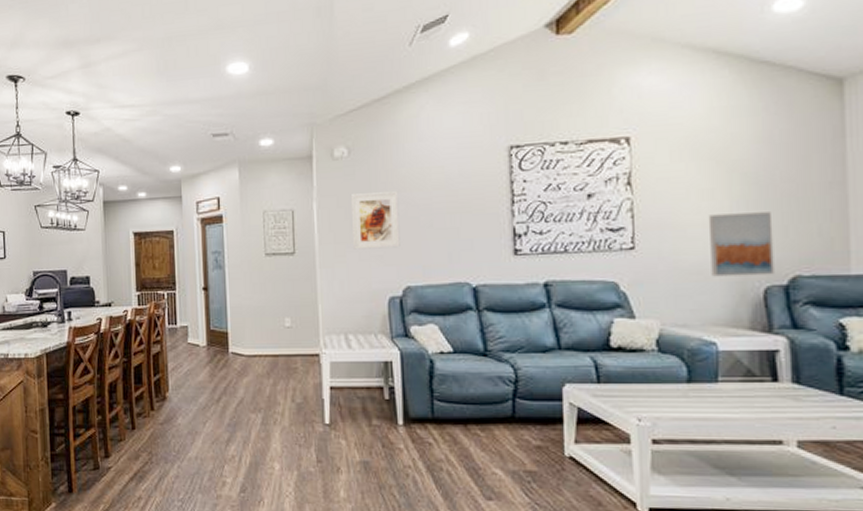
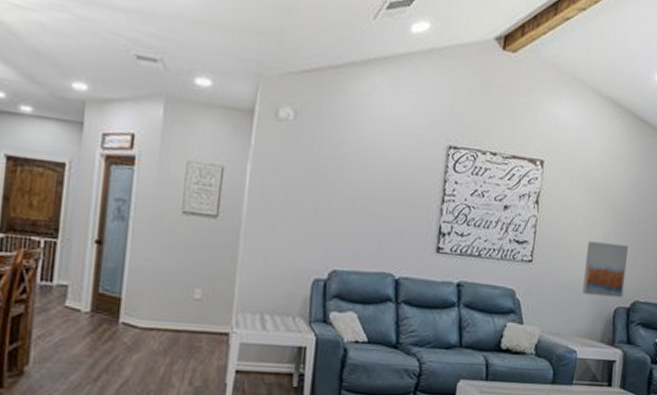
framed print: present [350,191,400,250] -> none [284,162,340,228]

